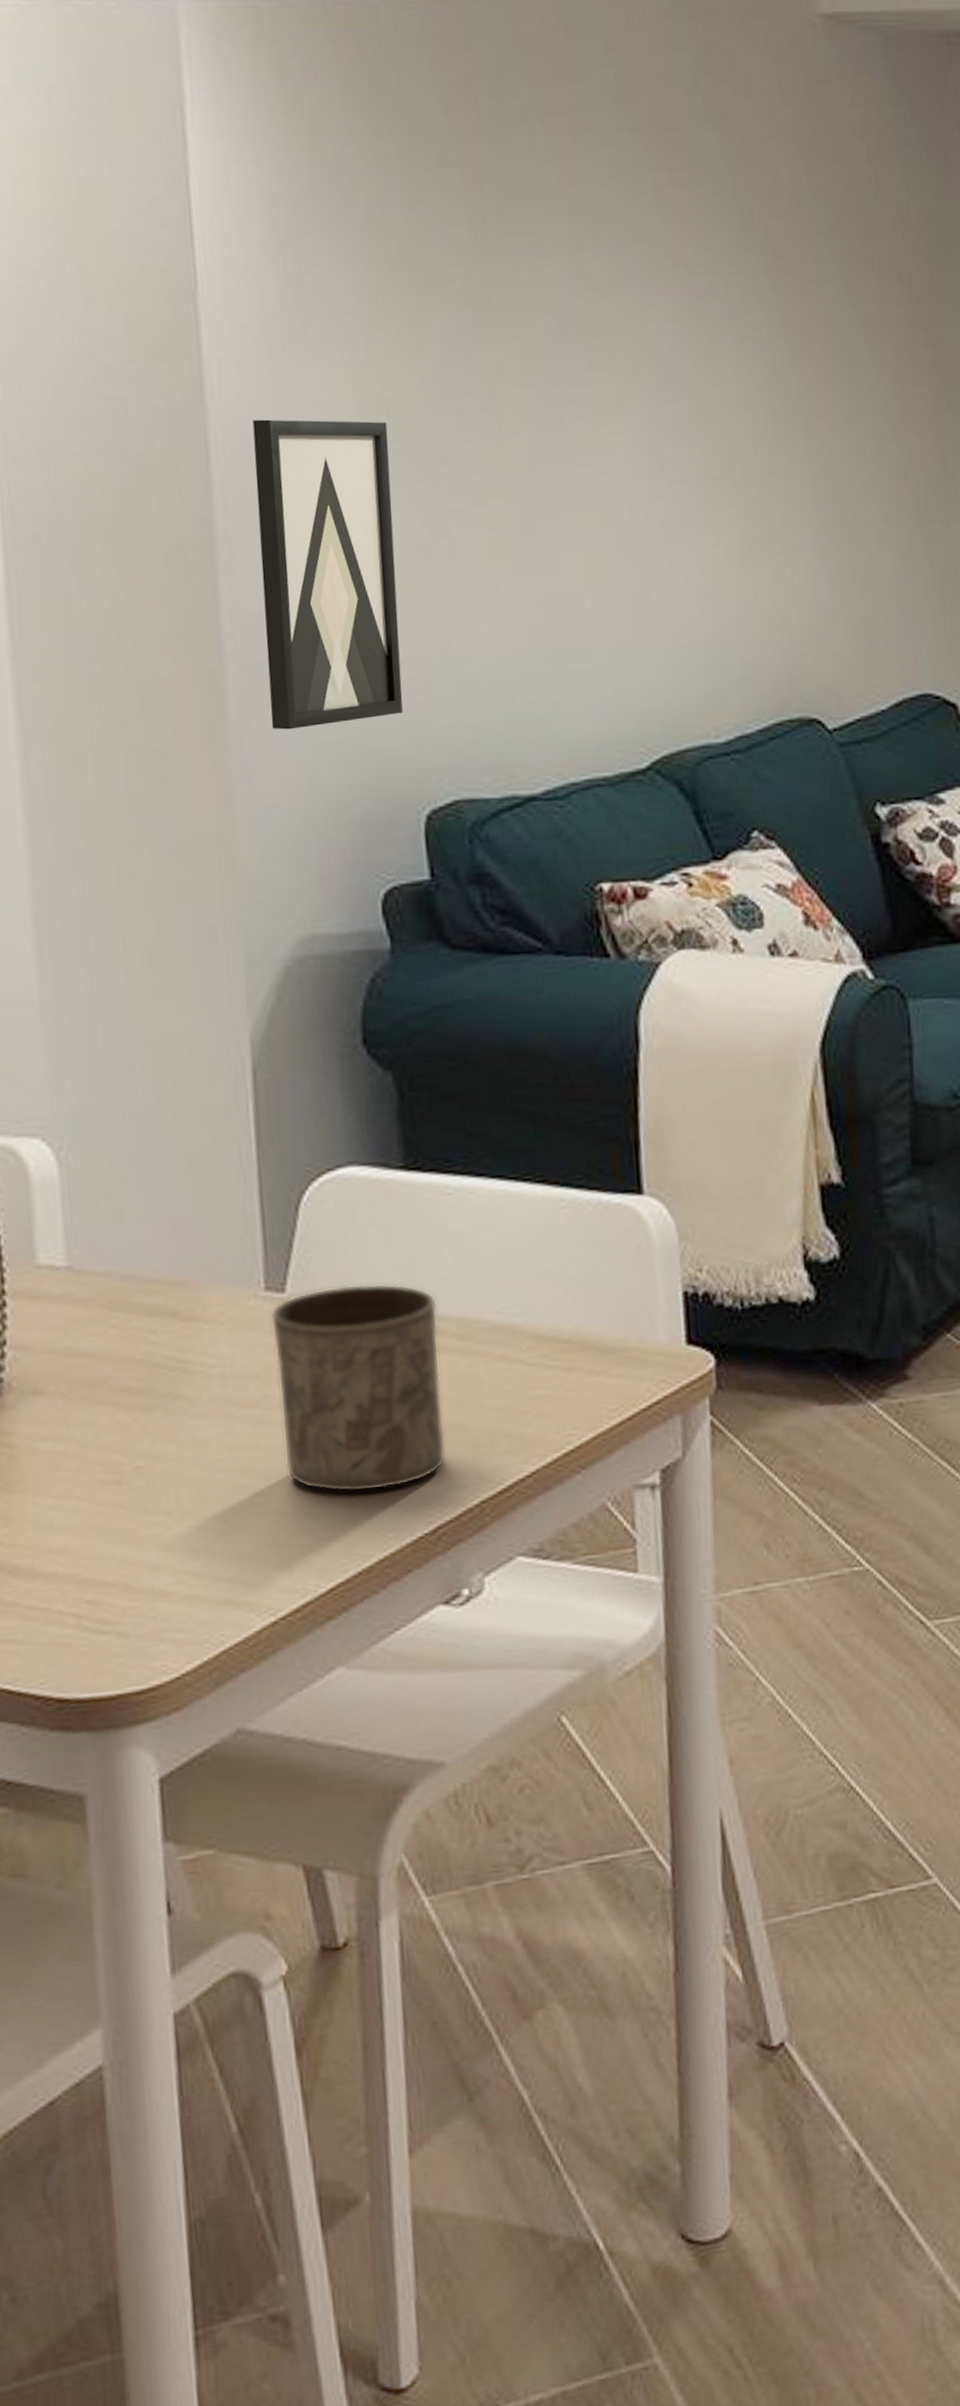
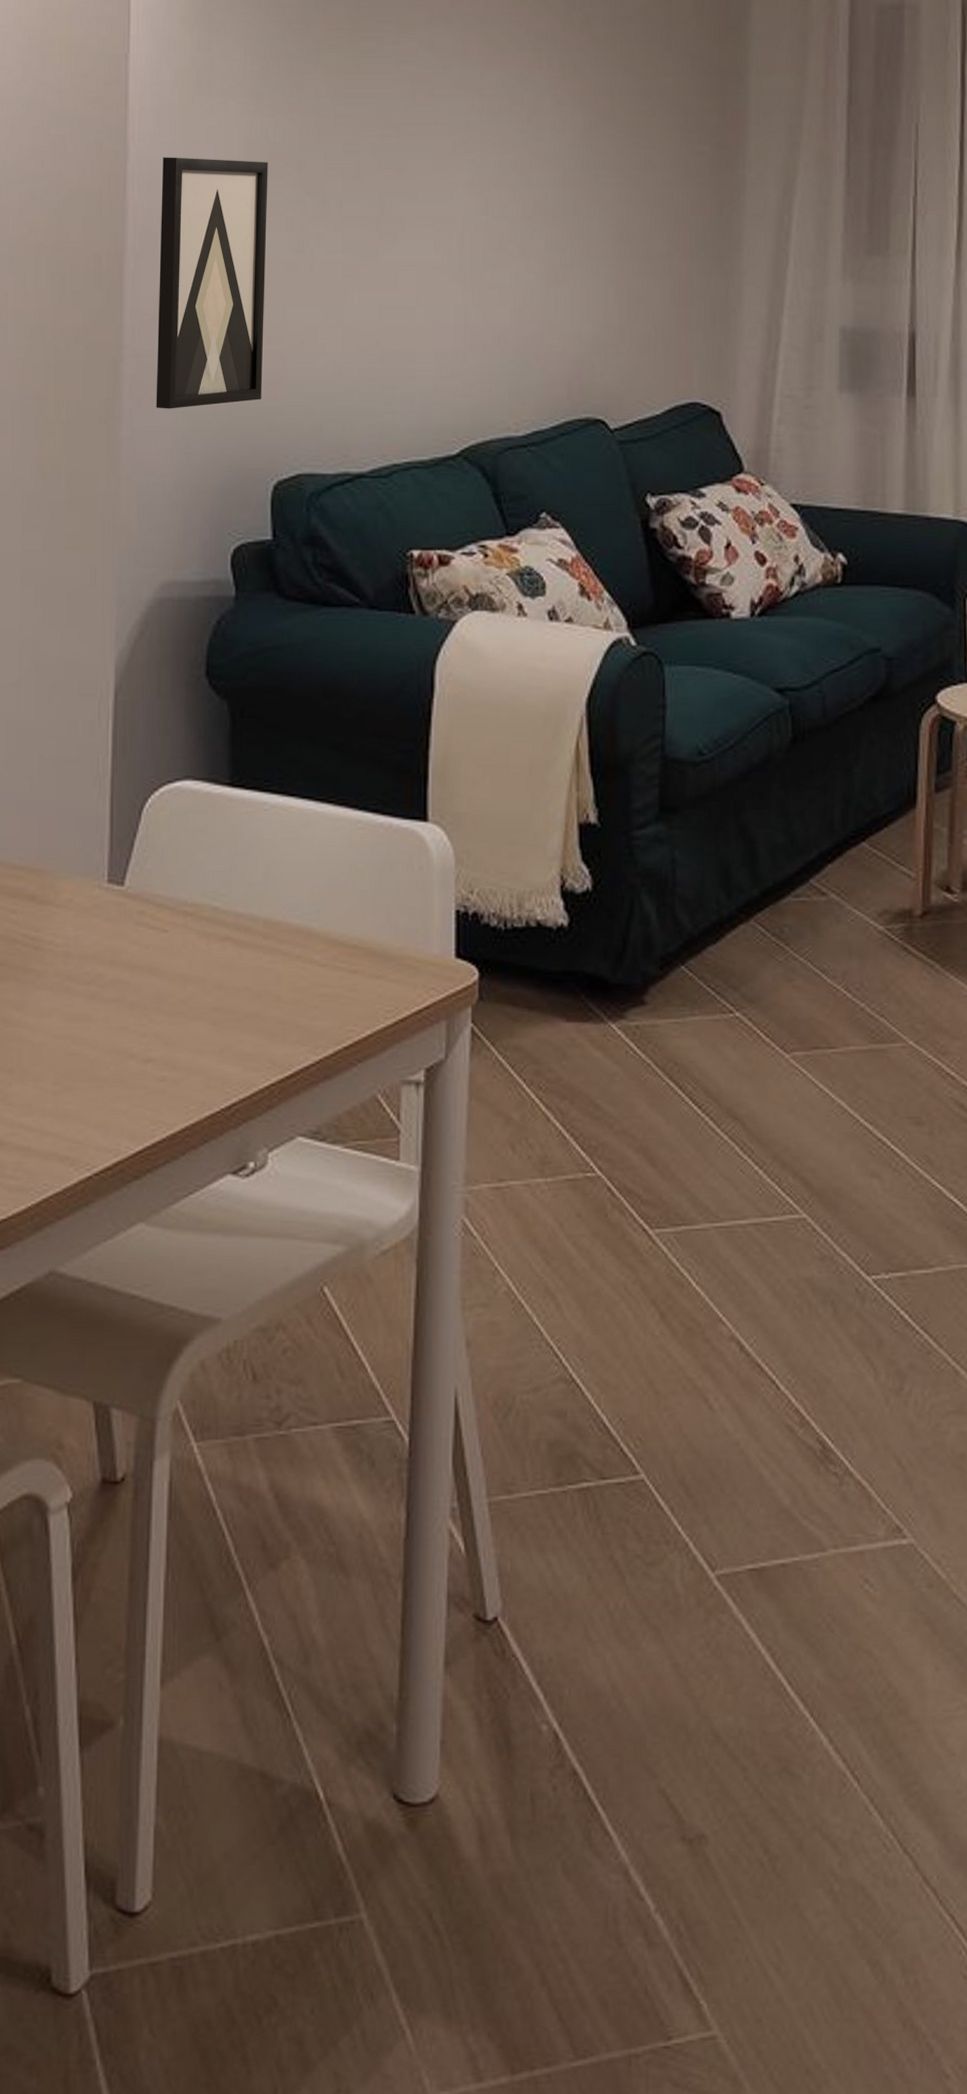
cup: present [270,1283,446,1493] -> none [110,883,248,1067]

